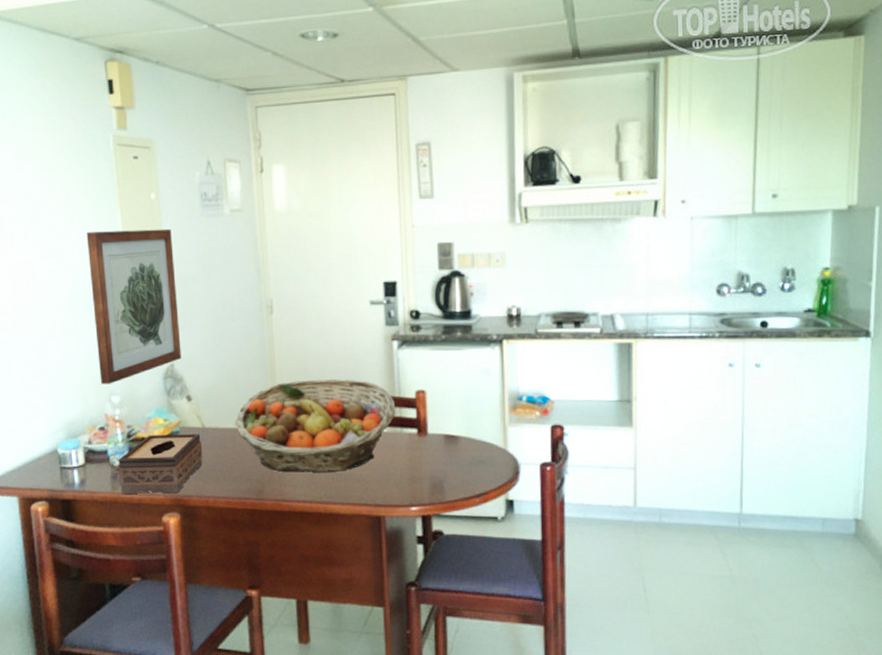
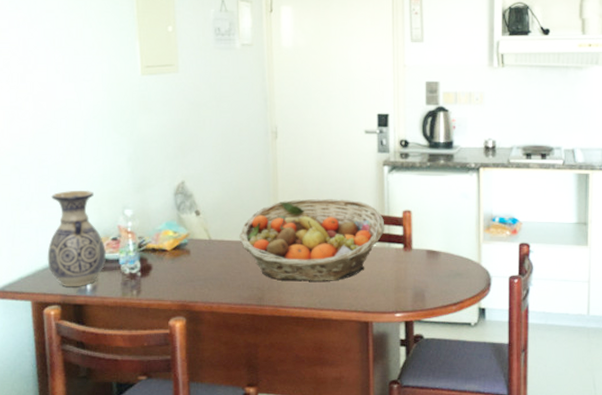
vase: none [32,377,94,482] -> present [47,191,107,287]
wall art: present [86,228,182,384] -> none [106,59,192,199]
tissue box: present [118,434,203,495] -> none [129,245,209,300]

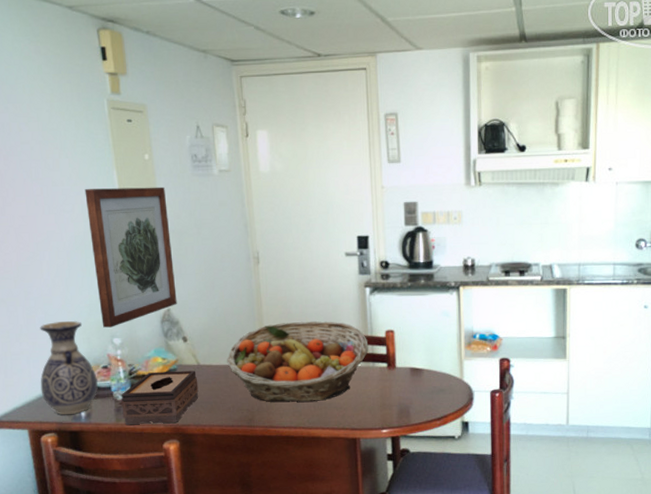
wall art: none [106,59,192,199] -> present [84,187,177,328]
tissue box: none [129,245,209,300] -> present [121,370,199,426]

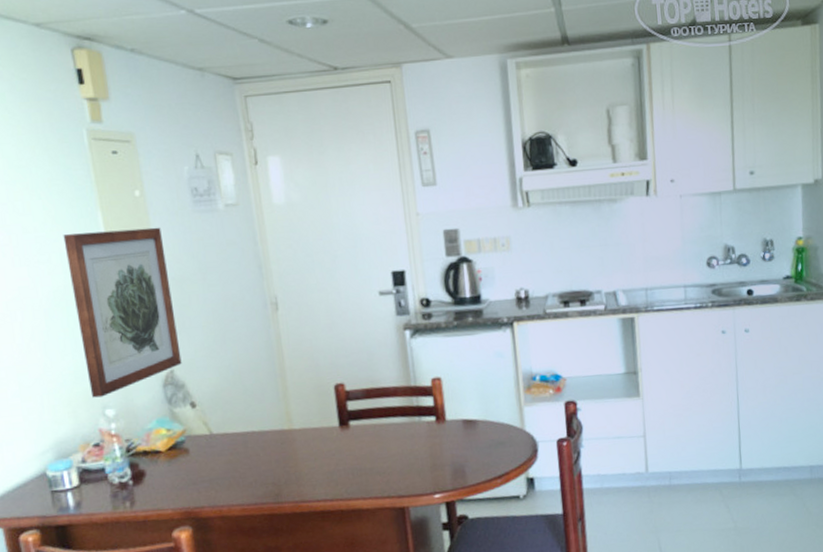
vase: present [40,321,99,415] -> none [13,392,89,507]
tissue box: present [121,370,199,426] -> none [118,441,213,514]
fruit basket: present [227,320,369,403] -> none [245,371,413,472]

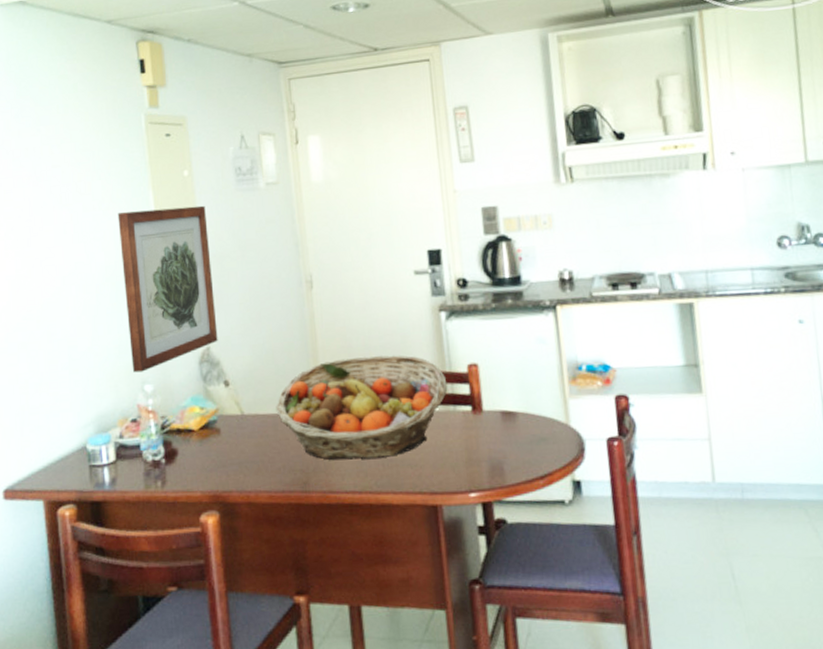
fruit basket: none [245,371,413,472] -> present [276,355,448,460]

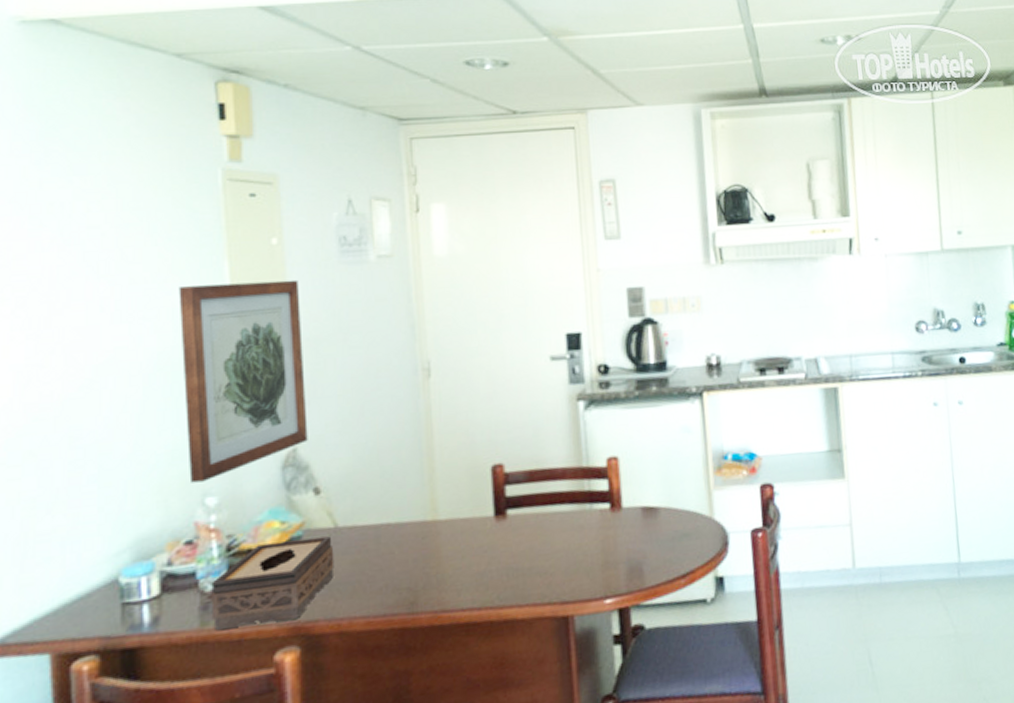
tissue box: none [152,422,243,493] -> present [211,536,335,631]
fruit basket: present [276,355,448,460] -> none [379,450,584,574]

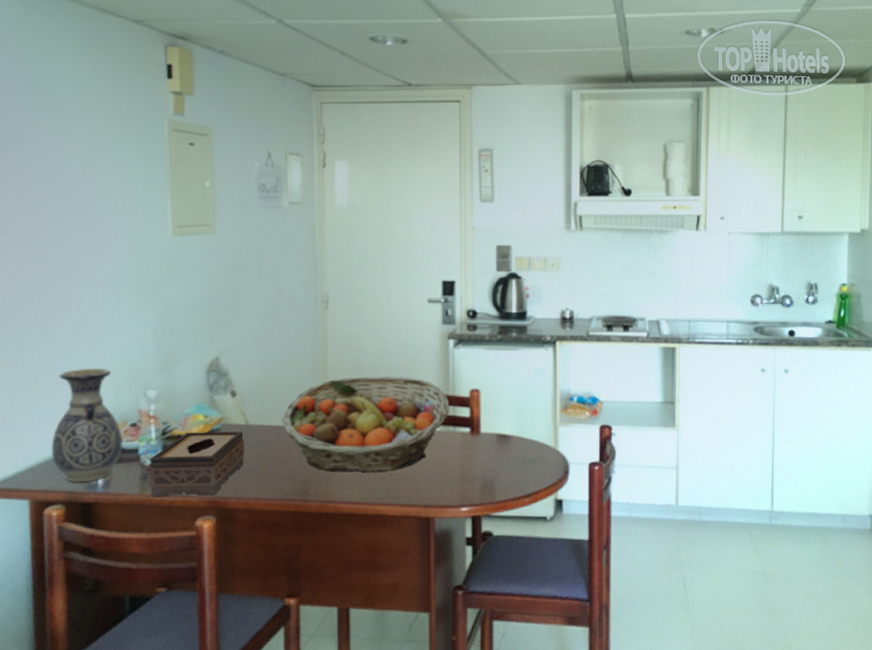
vase: none [79,476,176,625] -> present [51,369,124,483]
wall art: present [178,279,308,483] -> none [131,217,228,378]
fruit basket: none [379,450,584,574] -> present [281,376,450,472]

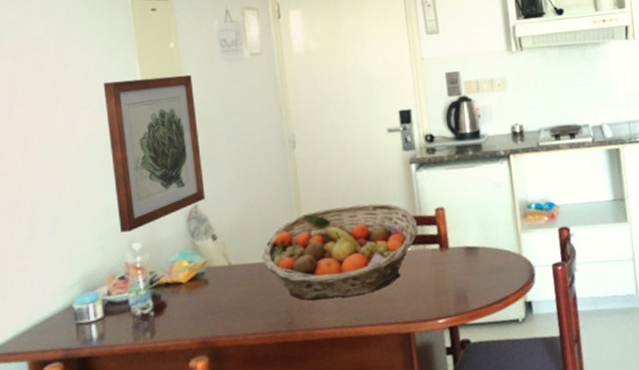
vase: present [51,369,124,483] -> none [44,227,114,340]
wall art: none [131,217,228,378] -> present [103,74,205,233]
tissue box: present [149,431,245,497] -> none [140,272,230,345]

